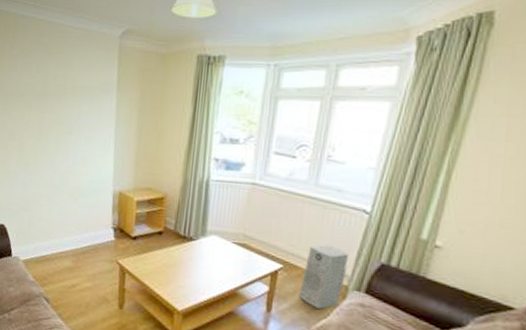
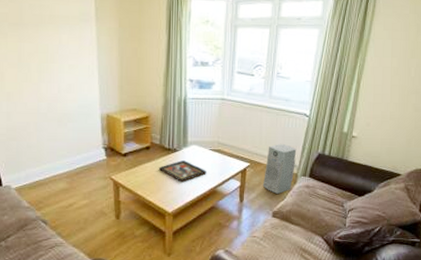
decorative tray: none [170,251,227,277] -> present [158,160,206,182]

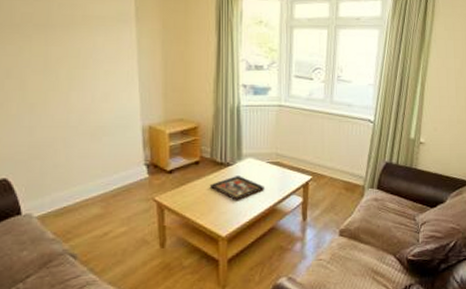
air purifier: present [262,143,297,194] -> none [327,152,362,209]

